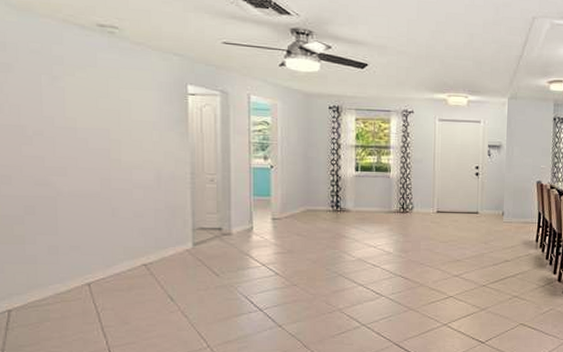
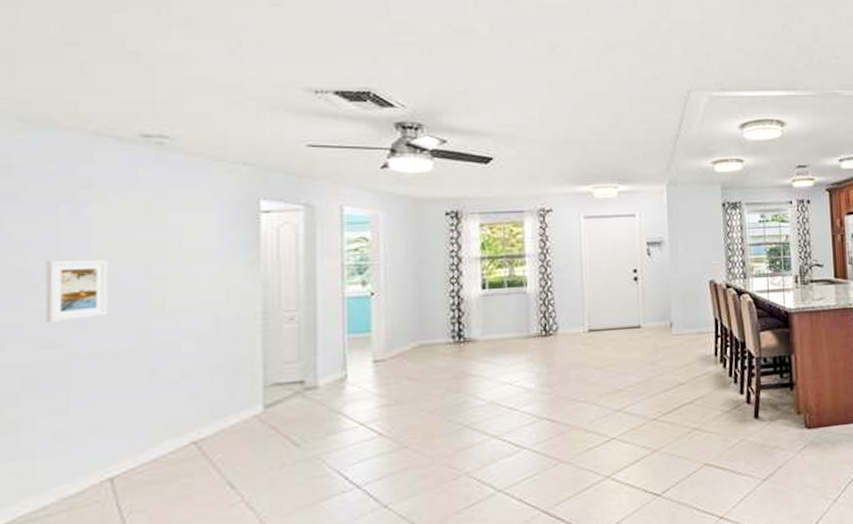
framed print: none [35,119,81,166] -> present [45,259,109,322]

